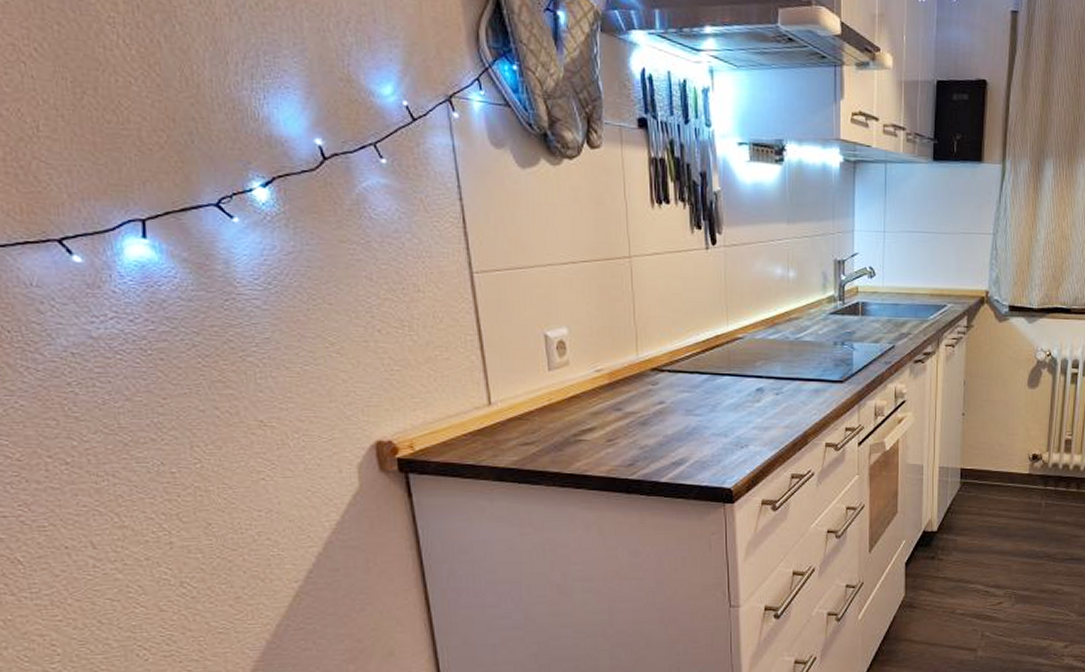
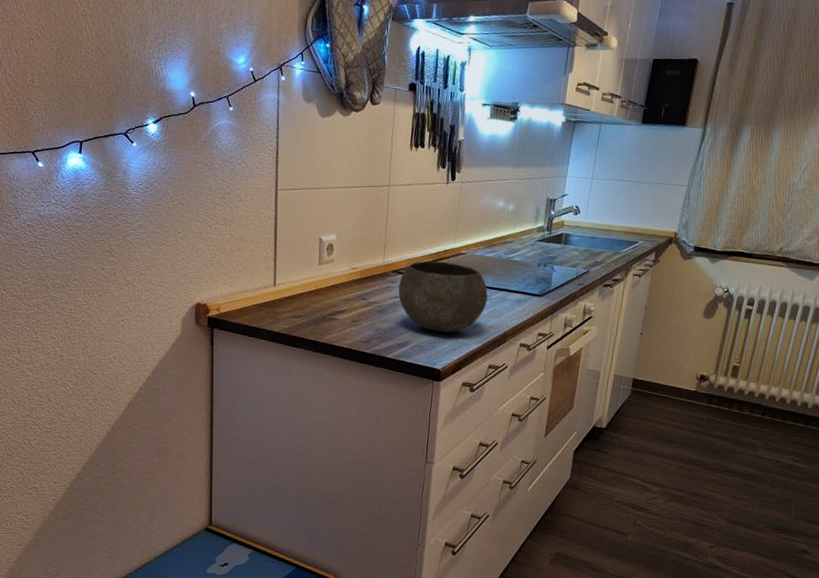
bowl: none [662,350,778,441] -> present [398,261,488,333]

